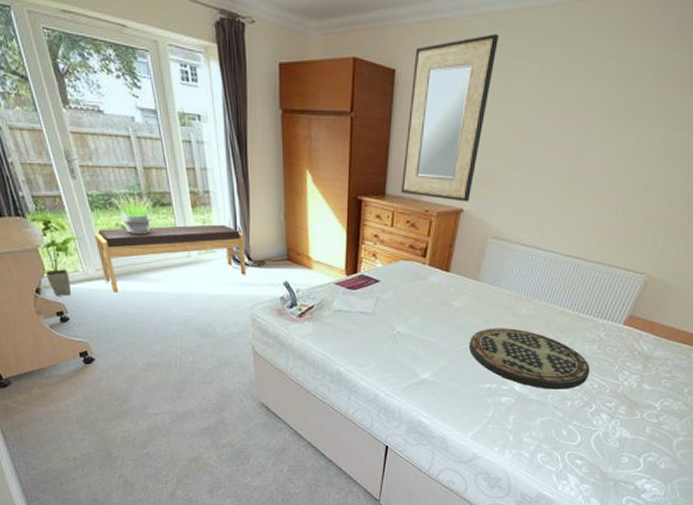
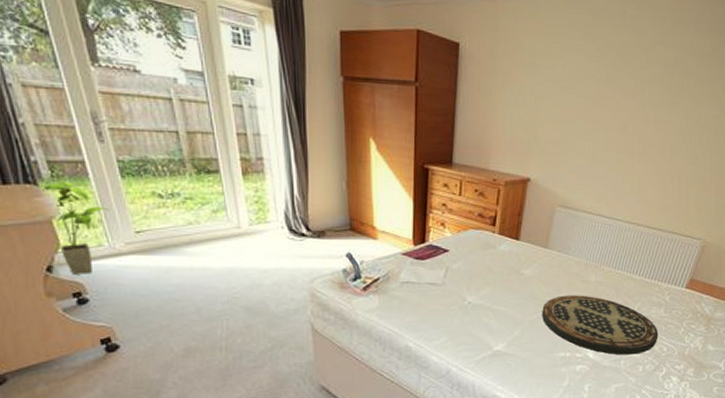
bench: present [94,224,247,294] -> none [124,193,305,270]
potted plant: present [111,195,155,235] -> none [147,161,200,204]
home mirror: present [400,34,500,202] -> none [468,15,558,171]

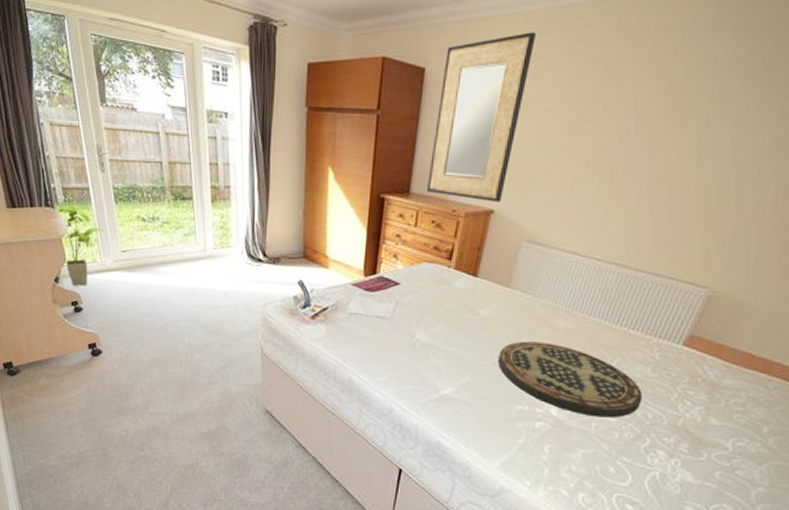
home mirror: none [468,15,558,171] -> present [426,32,537,202]

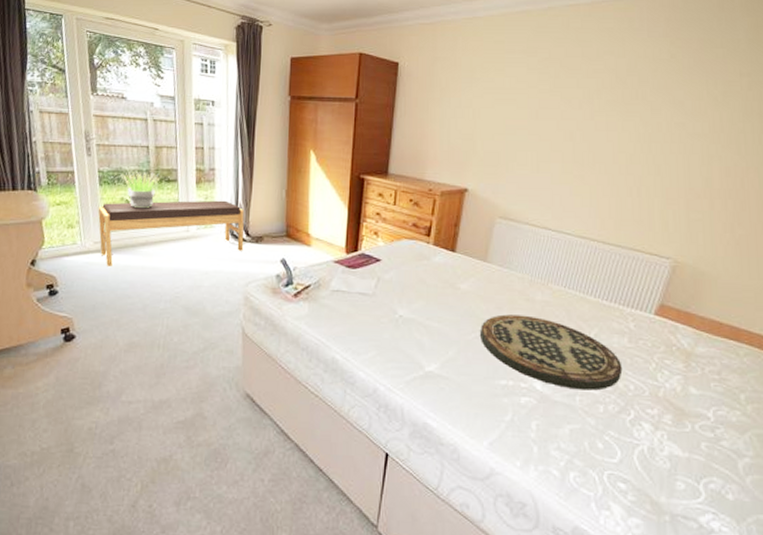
house plant: present [57,205,104,286] -> none [40,188,86,269]
bench: none [115,219,261,286] -> present [98,200,244,267]
potted plant: none [135,189,177,228] -> present [120,172,162,209]
home mirror: present [426,32,537,202] -> none [403,33,497,182]

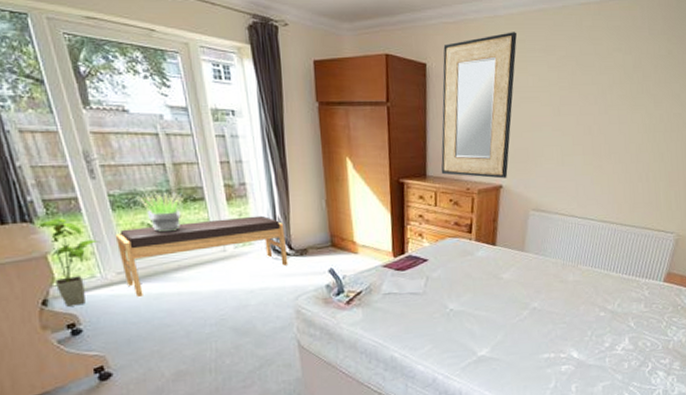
house plant: none [40,188,86,269] -> present [38,218,101,307]
home mirror: none [403,33,497,182] -> present [441,32,518,179]
tray: present [481,314,623,391] -> none [523,295,641,353]

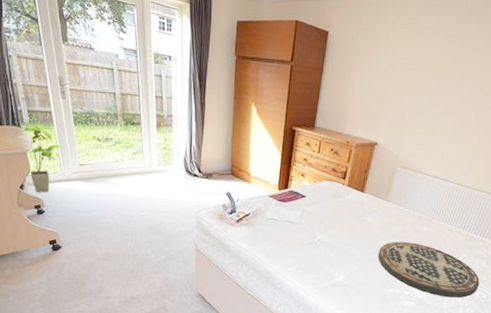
bench: present [115,215,288,298] -> none [74,140,197,193]
potted plant: present [136,192,186,232] -> none [92,114,128,147]
home mirror: present [441,32,518,179] -> none [327,10,412,137]
tray: none [523,295,641,353] -> present [378,241,480,298]

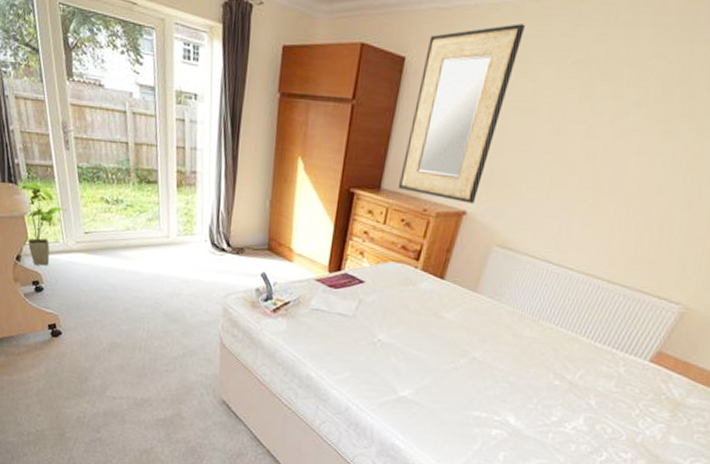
home mirror: none [327,10,412,137] -> present [397,23,526,204]
tray: present [378,241,480,298] -> none [459,347,604,430]

